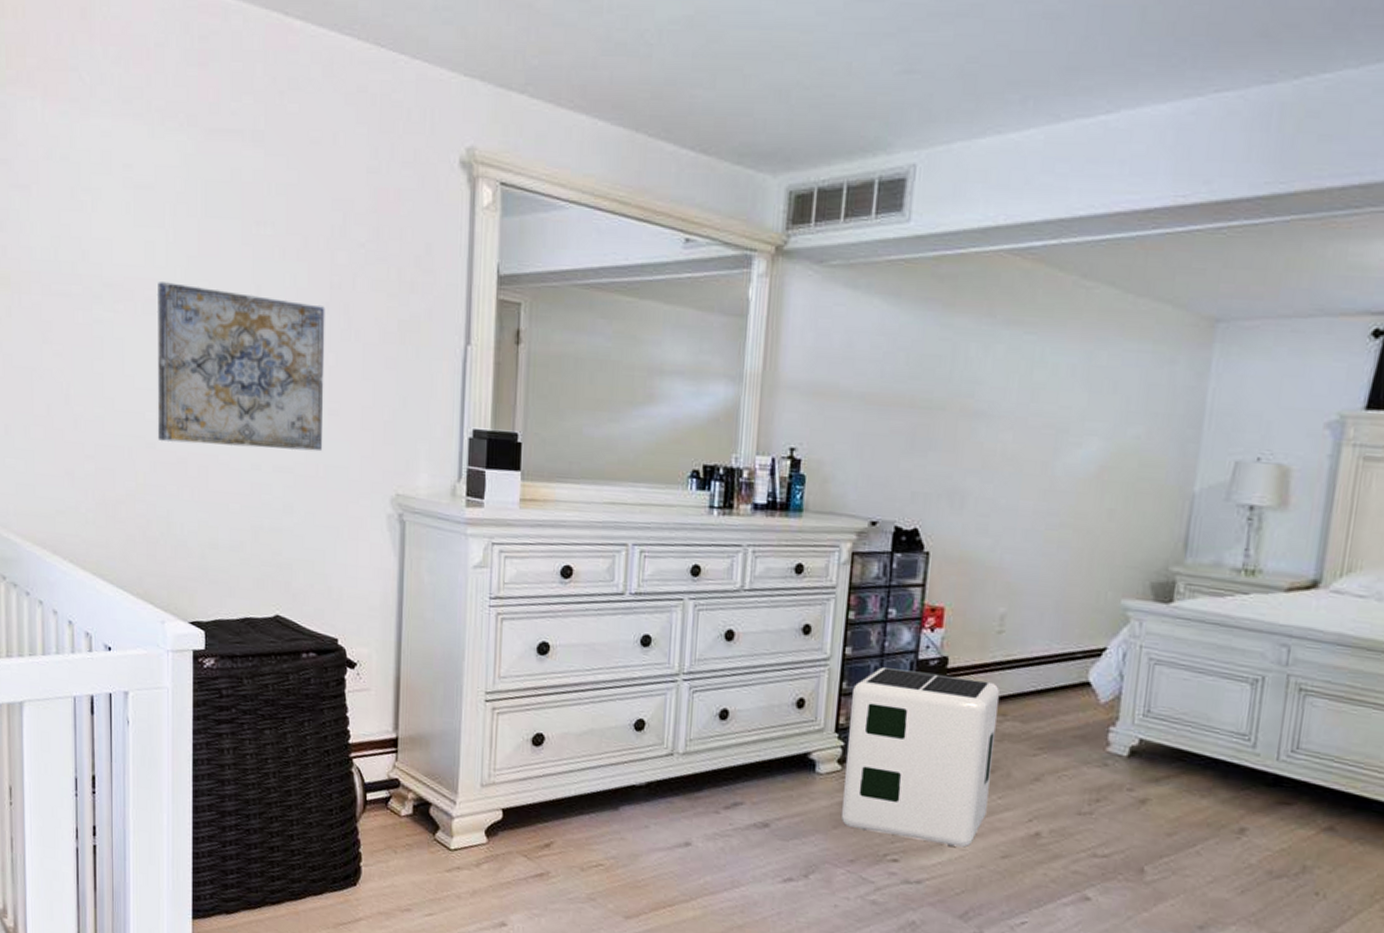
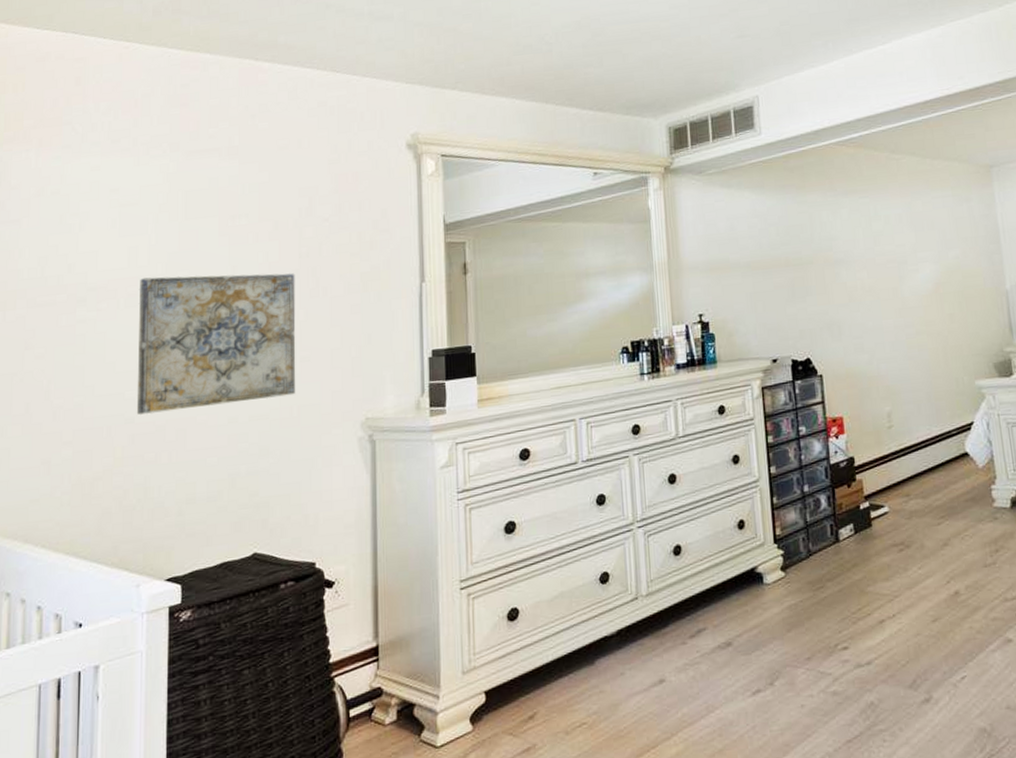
air purifier: present [840,667,1000,848] -> none [782,469,912,627]

